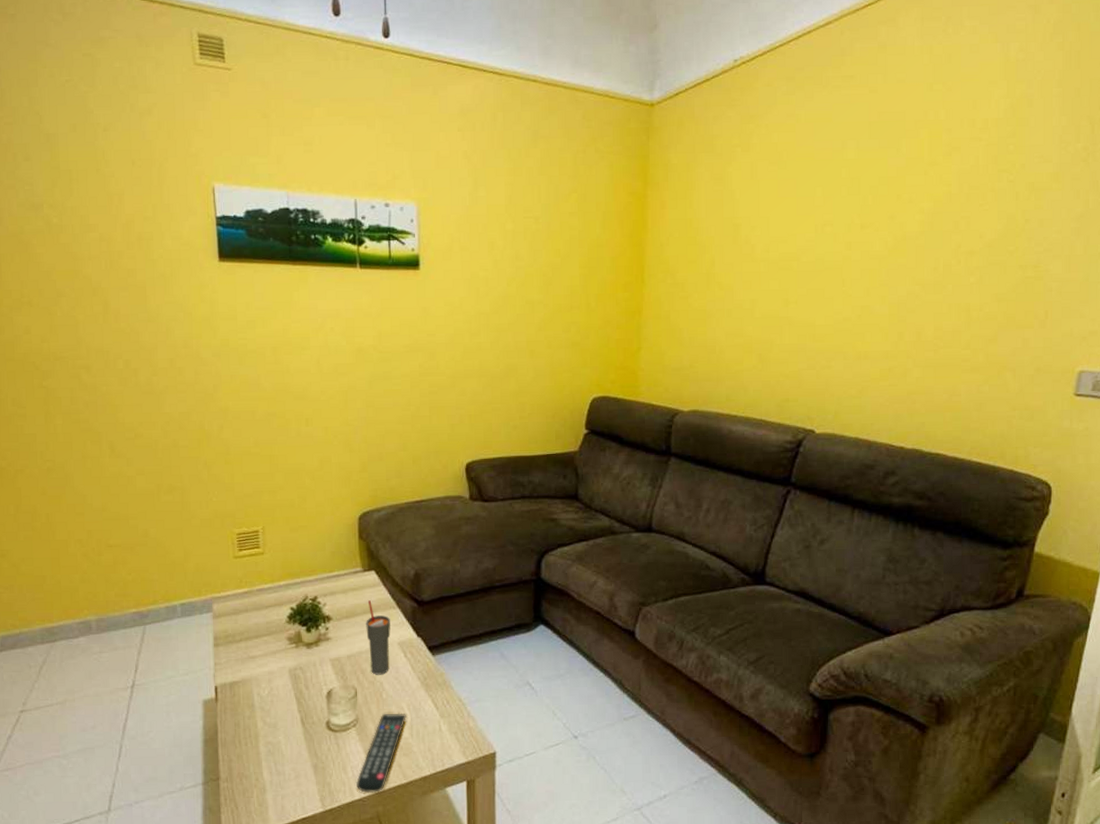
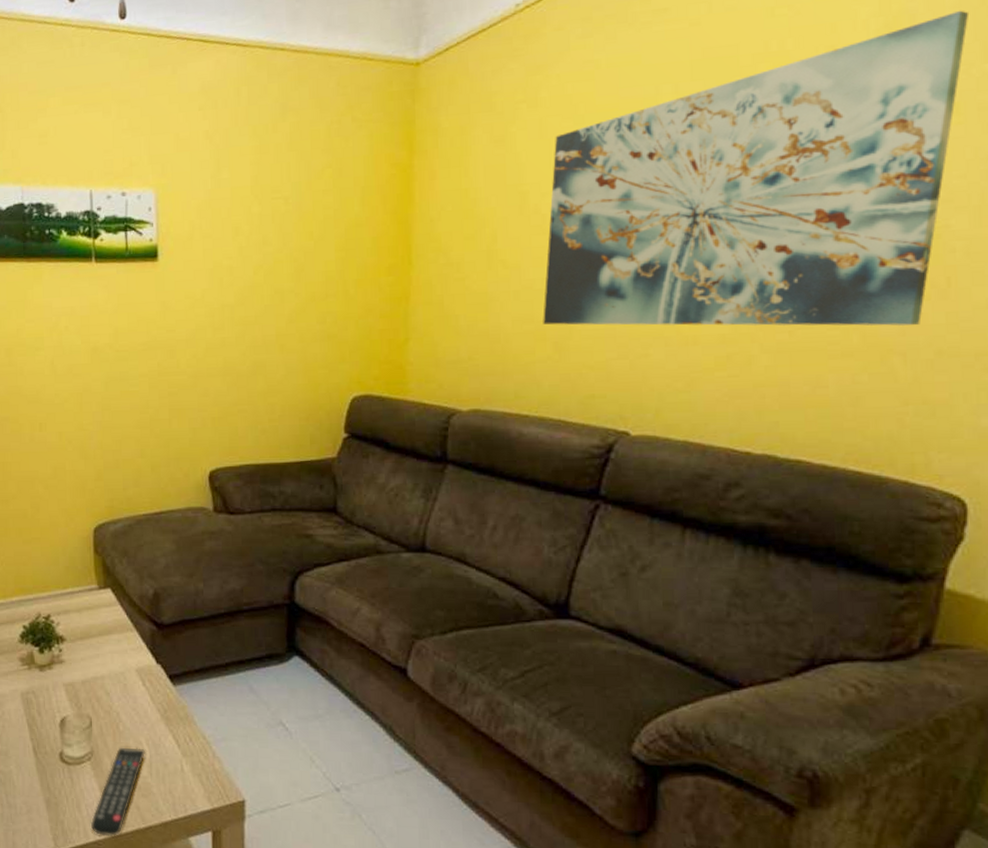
cup: present [366,600,391,675] -> none [101,621,128,704]
wall art: none [750,99,1069,348] -> present [543,10,970,326]

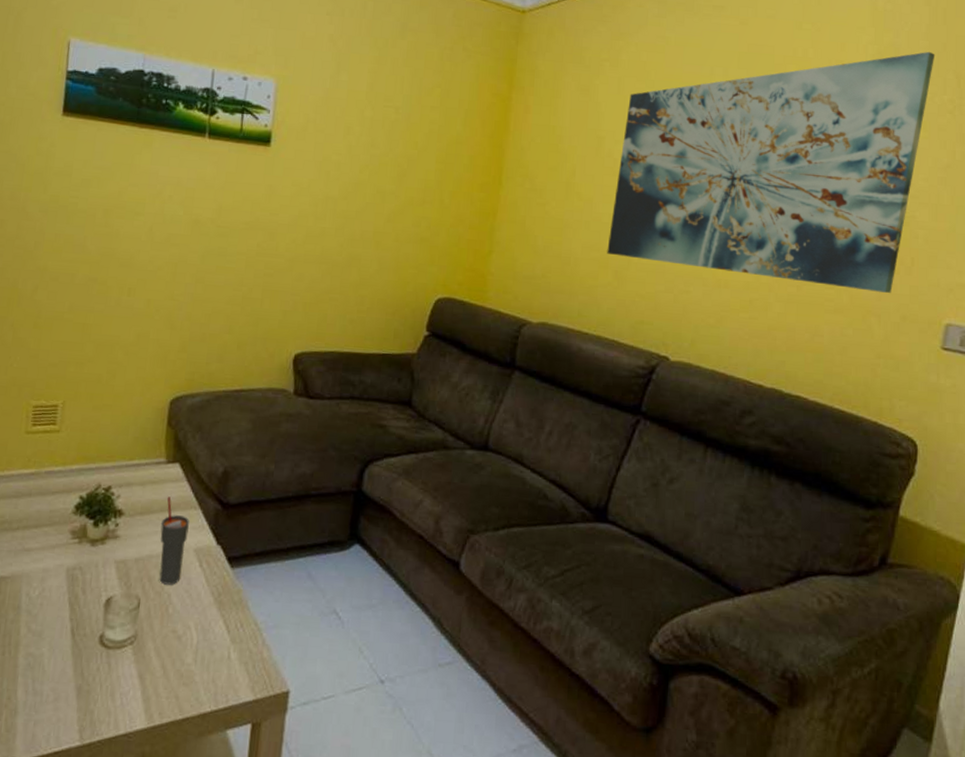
remote control: present [91,747,146,836] -> none [123,631,194,728]
cup: none [101,621,128,704] -> present [159,497,189,585]

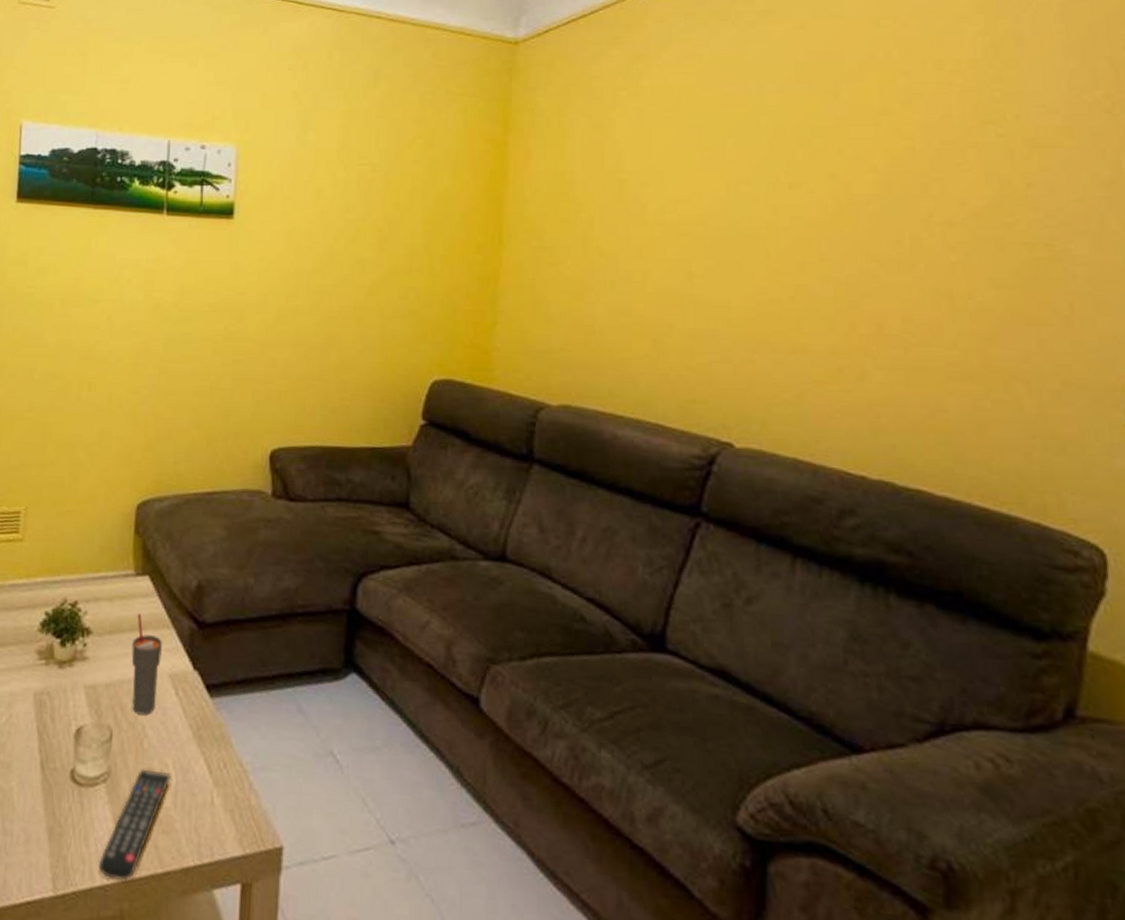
remote control: none [123,631,194,728] -> present [99,768,172,881]
wall art: present [607,51,935,294] -> none [640,36,1077,353]

